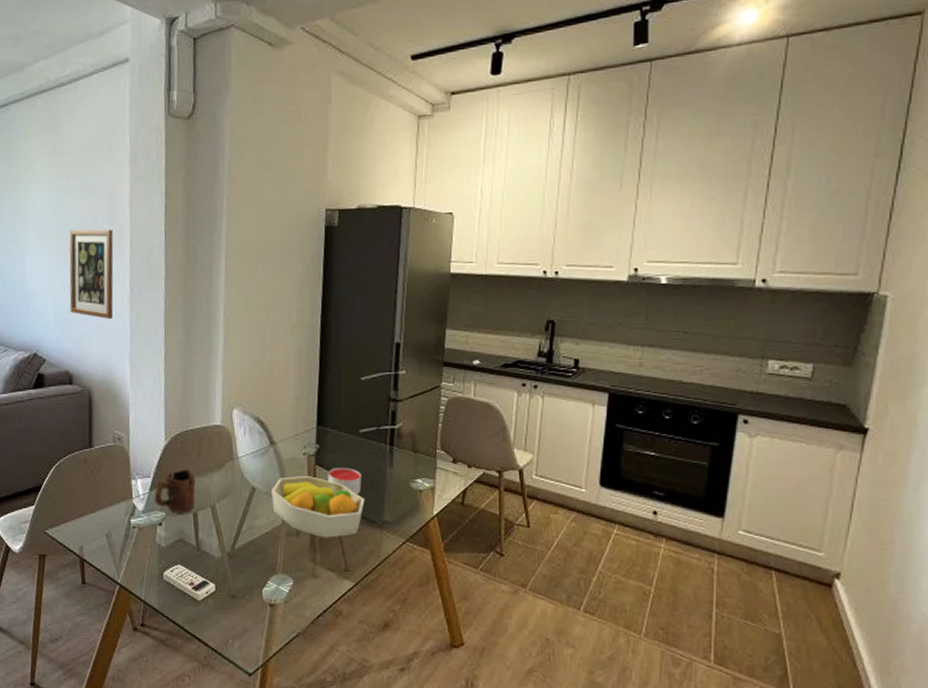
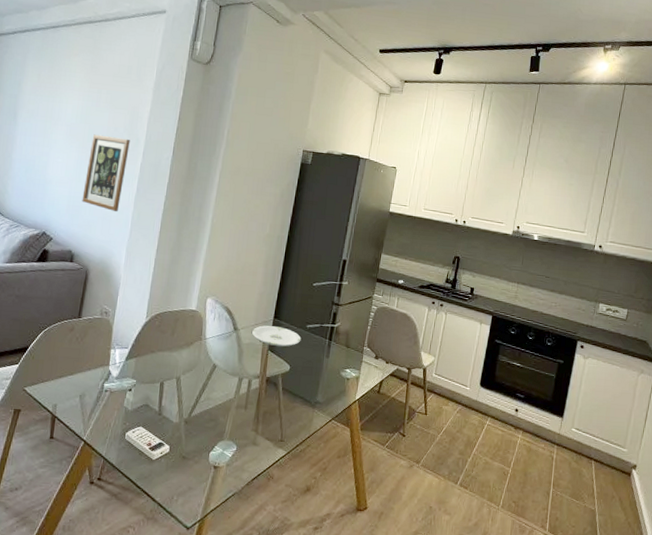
mug: present [154,469,196,513] -> none [128,344,167,382]
fruit bowl: present [271,476,365,538] -> none [228,358,304,412]
plate: none [293,435,355,458] -> present [252,325,301,347]
candle: present [327,468,362,495] -> none [276,354,304,378]

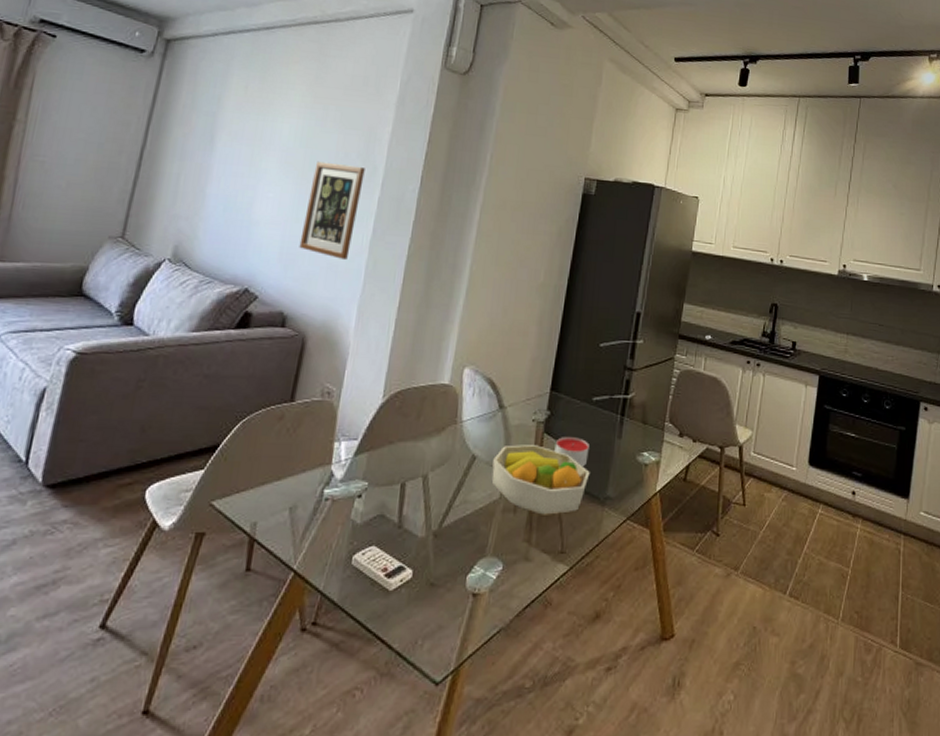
fruit bowl: none [228,358,304,412] -> present [491,445,590,515]
plate: present [252,325,301,347] -> none [523,400,586,427]
candle: none [276,354,304,378] -> present [554,437,589,467]

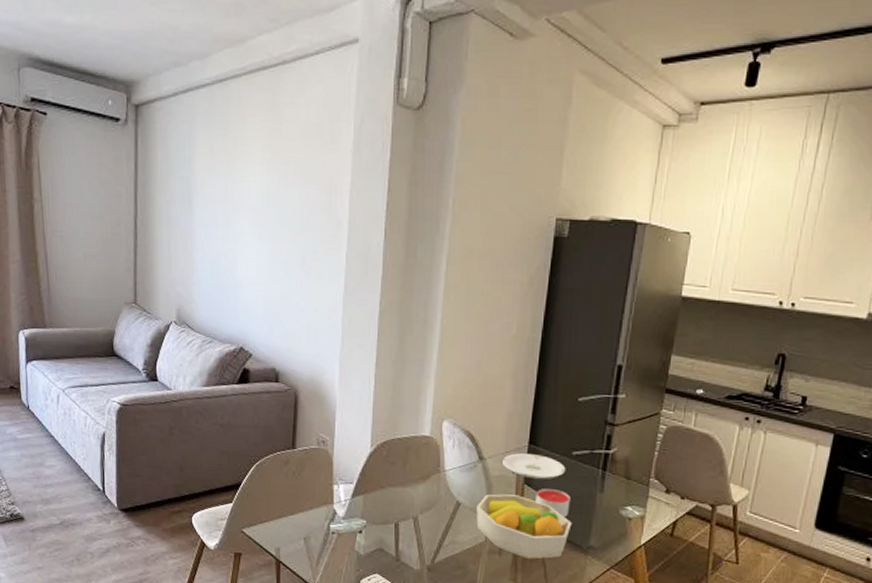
wall art: present [299,161,365,261] -> none [280,219,330,318]
plate: none [523,400,586,427] -> present [502,453,566,479]

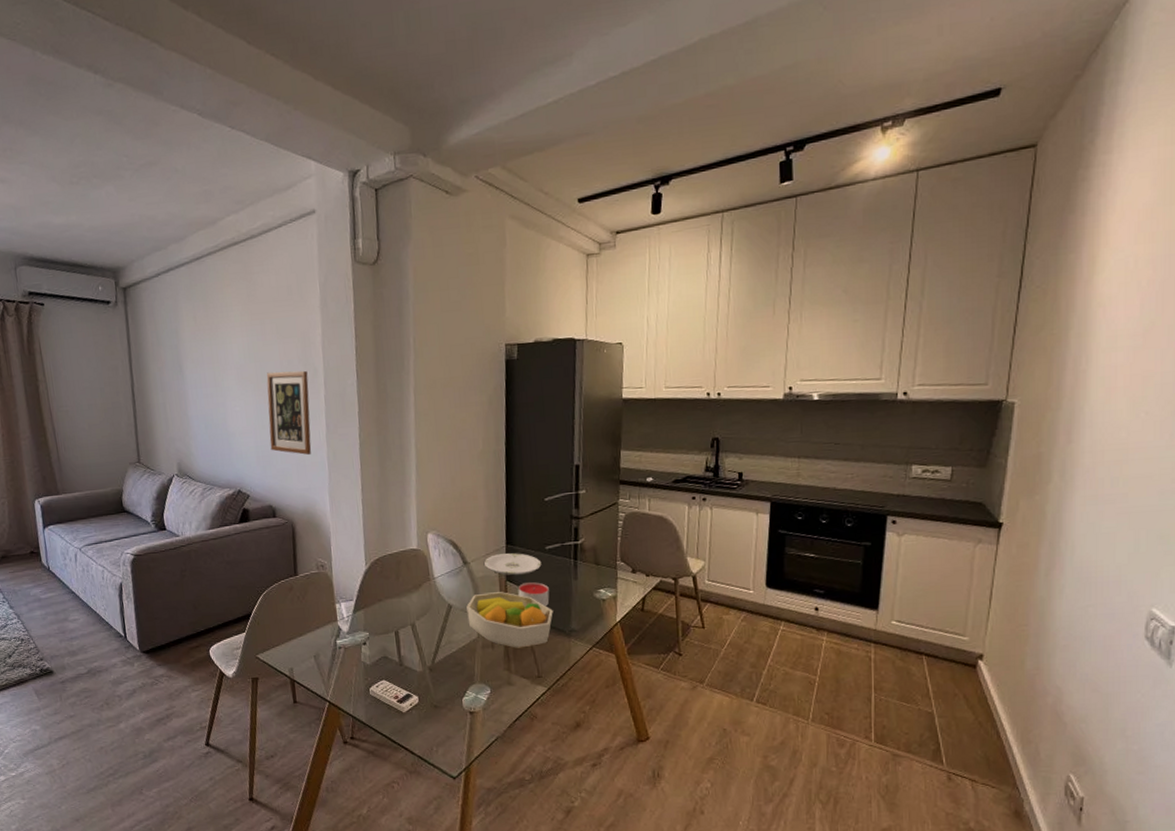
wall art: none [280,219,330,318] -> present [266,370,312,456]

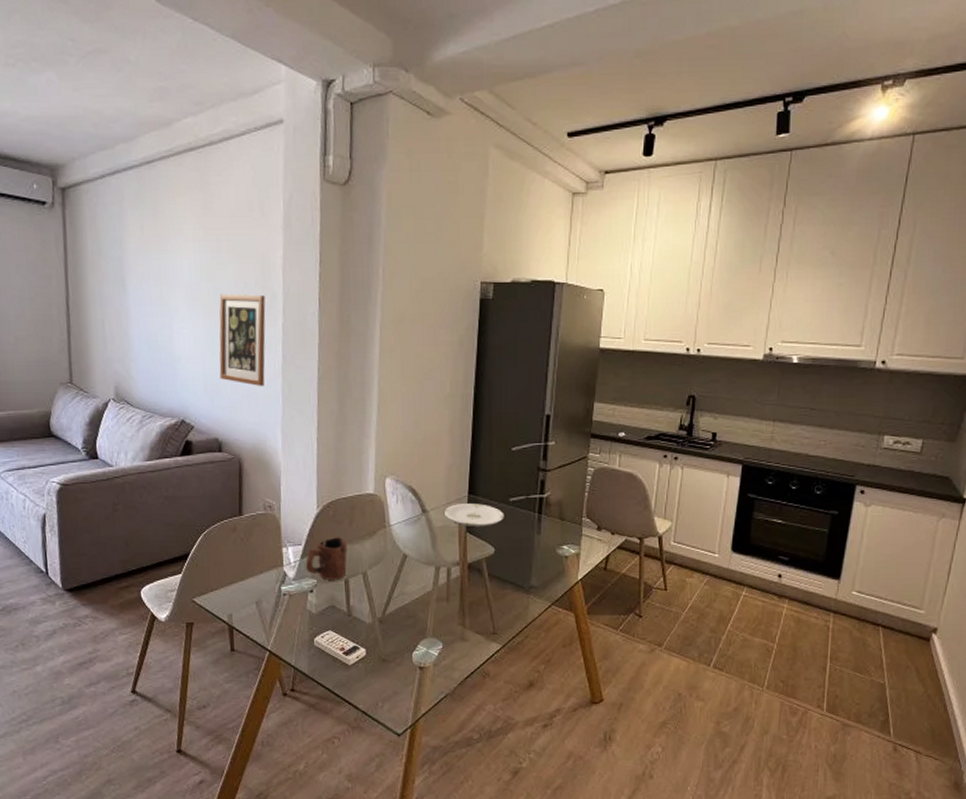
mug: none [357,591,396,633] -> present [305,537,347,580]
fruit bowl: present [466,592,553,648] -> none [423,543,513,603]
candle: present [518,582,550,607] -> none [478,535,510,561]

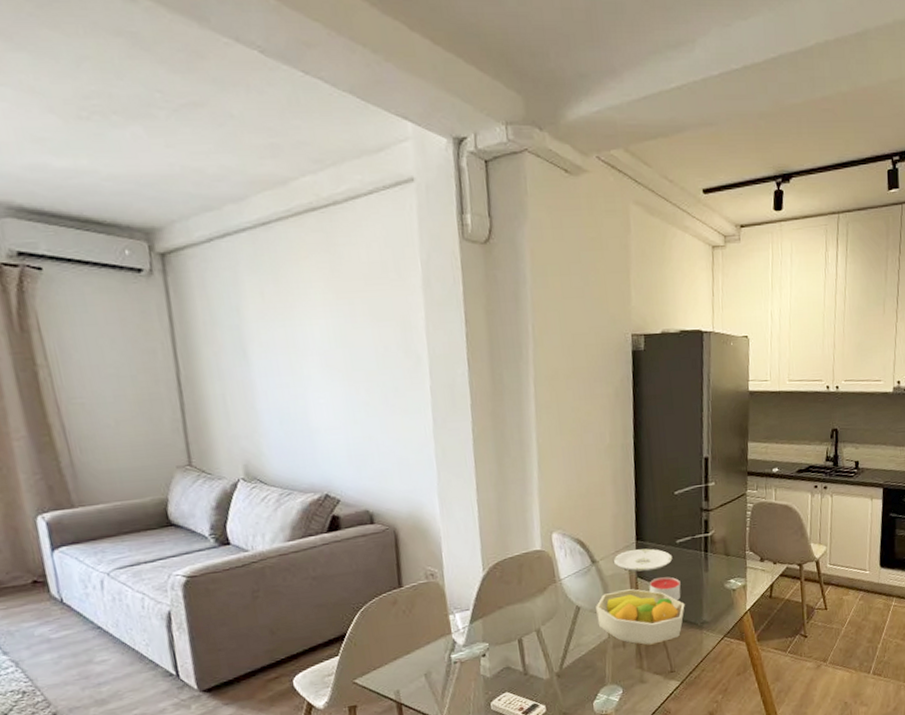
wall art: present [219,293,266,387] -> none [357,358,416,453]
mug: present [305,537,347,580] -> none [475,597,519,642]
fruit bowl: none [423,543,513,603] -> present [596,589,685,645]
candle: none [478,535,510,561] -> present [649,576,681,601]

